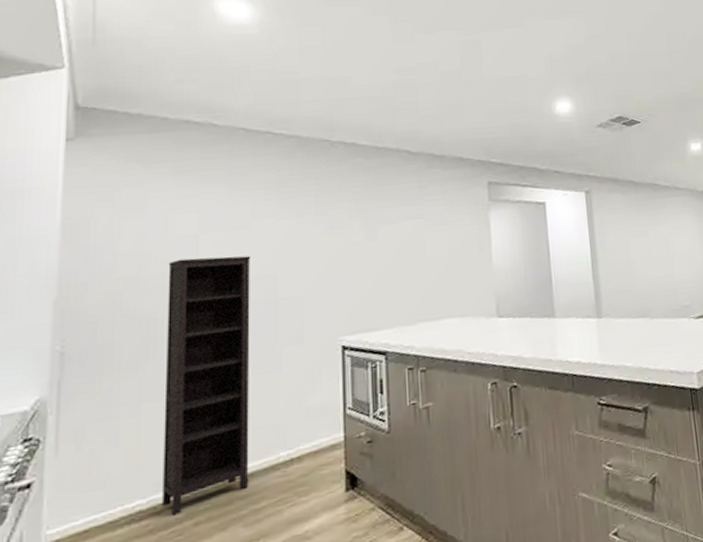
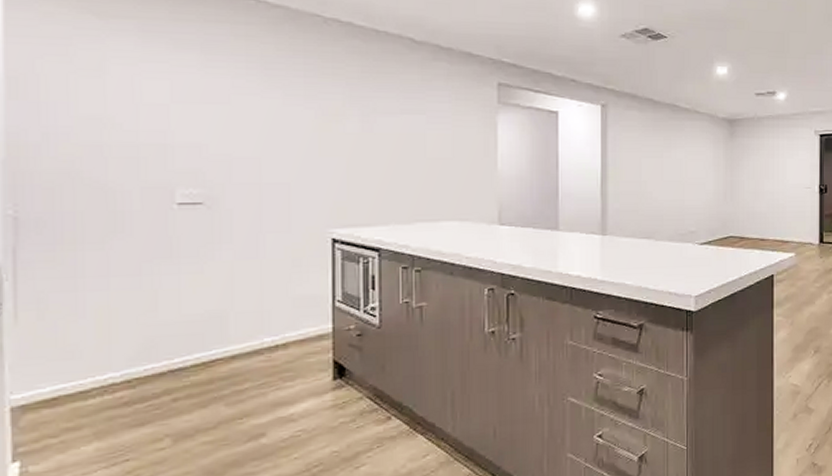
bookcase: present [163,256,251,516] -> none [135,130,232,390]

